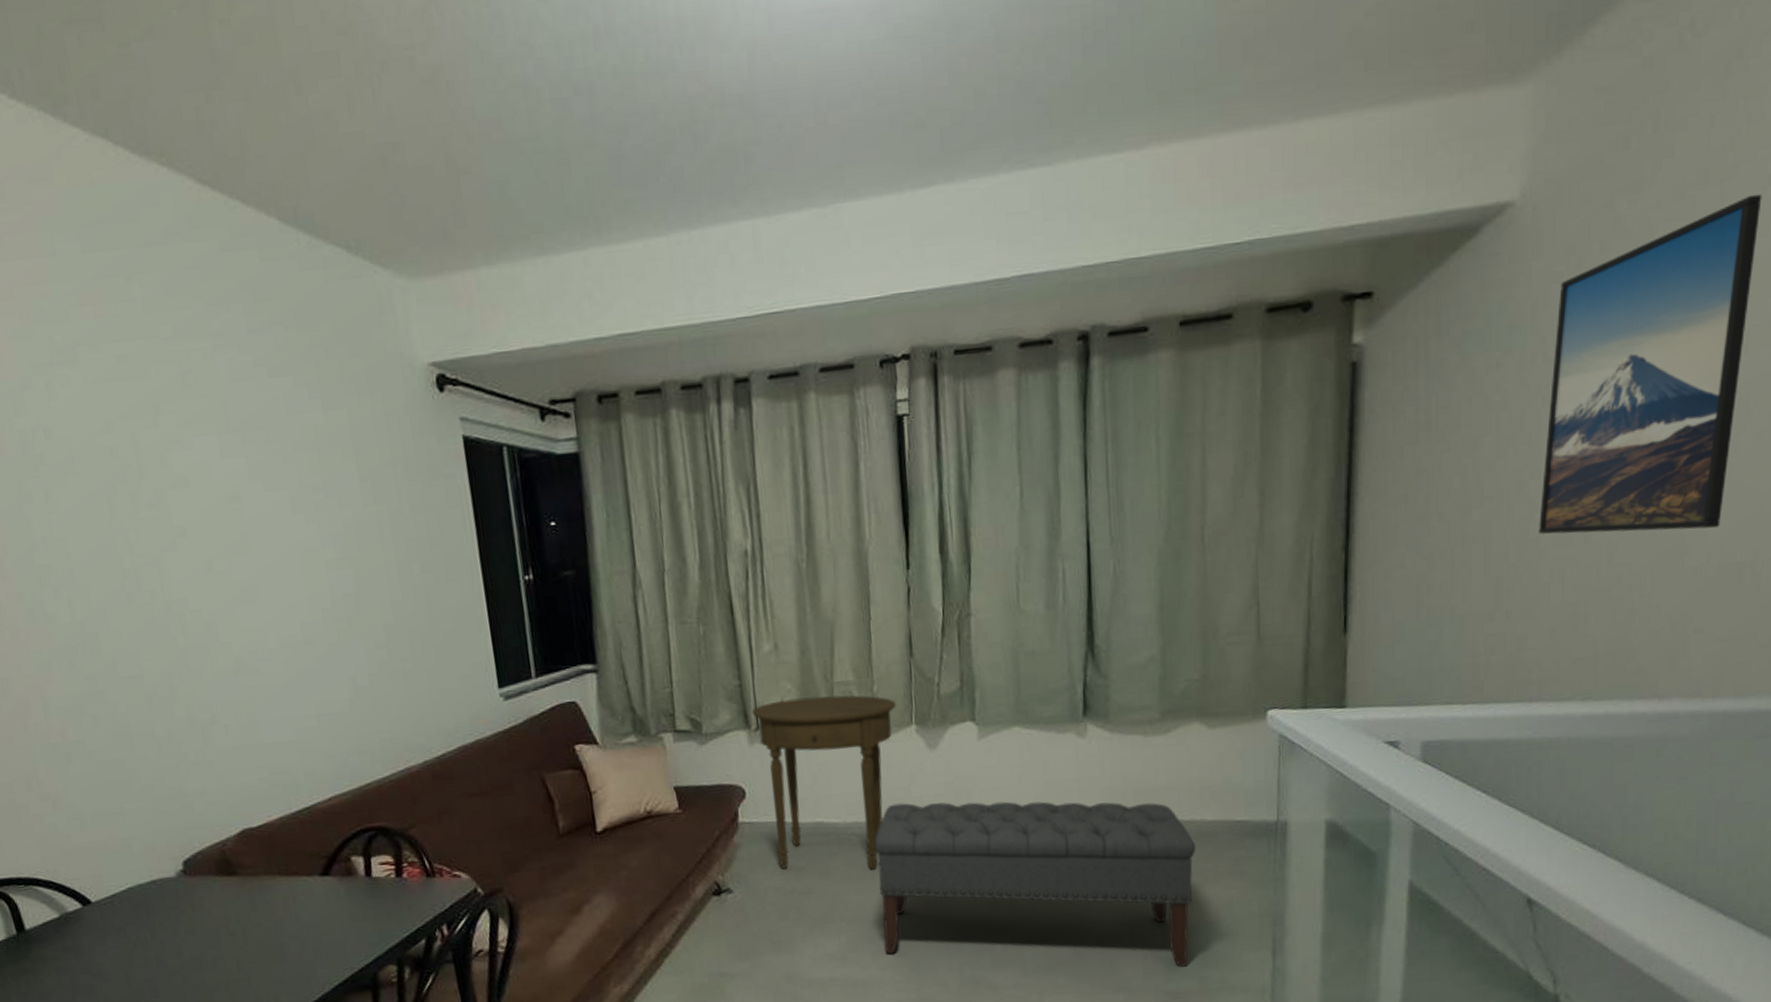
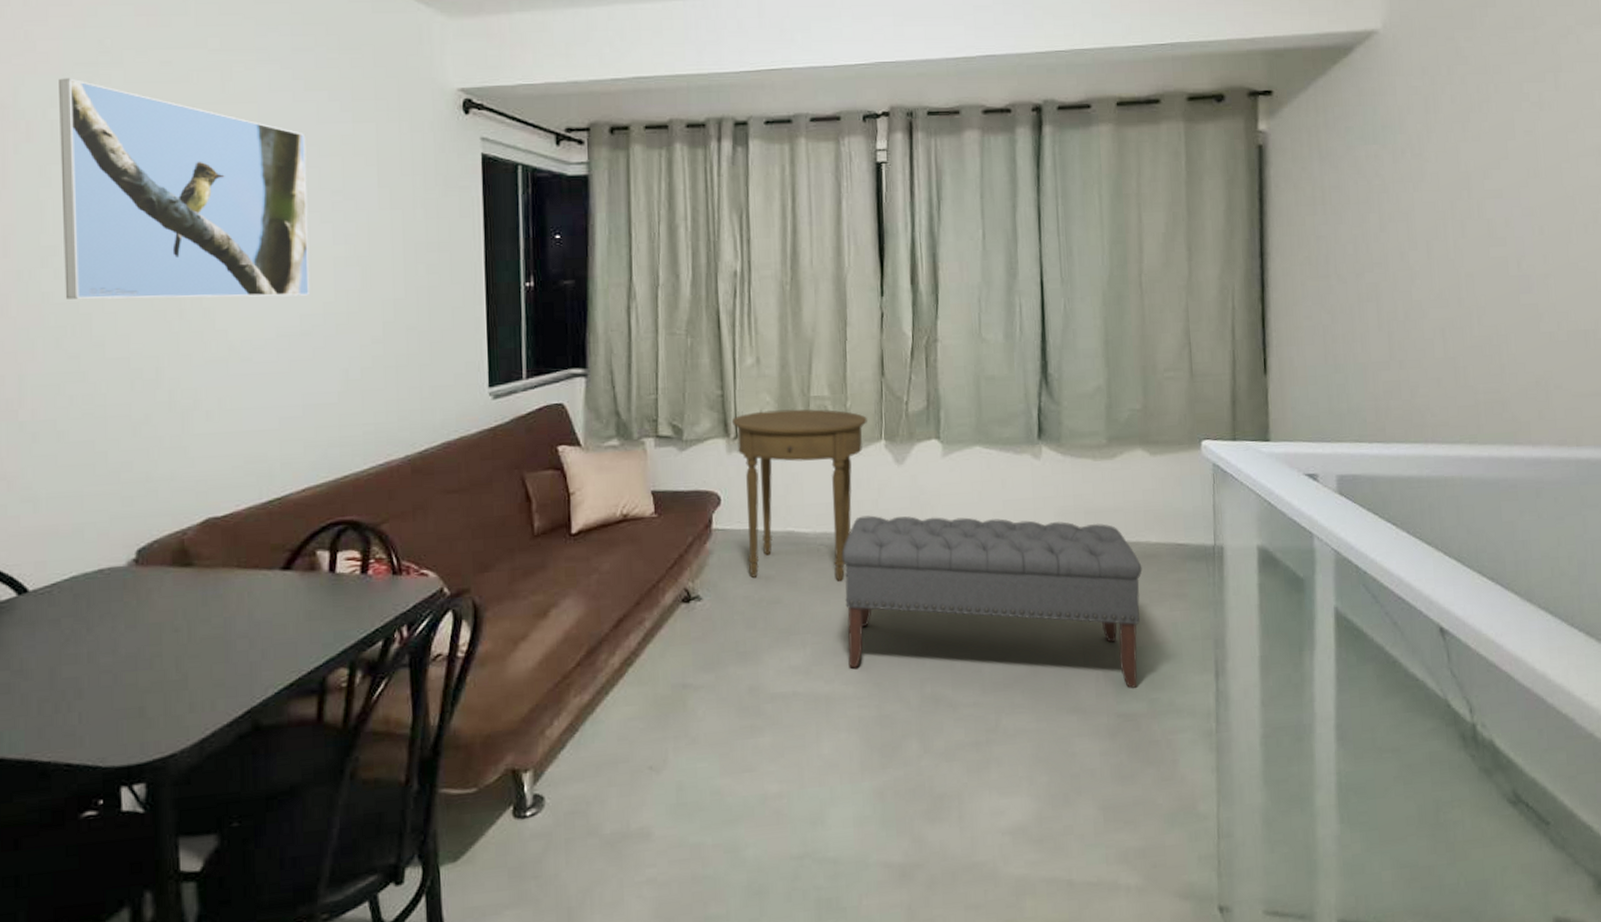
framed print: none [17,382,306,619] -> present [59,78,310,300]
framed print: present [1539,193,1762,534] -> none [1419,40,1565,300]

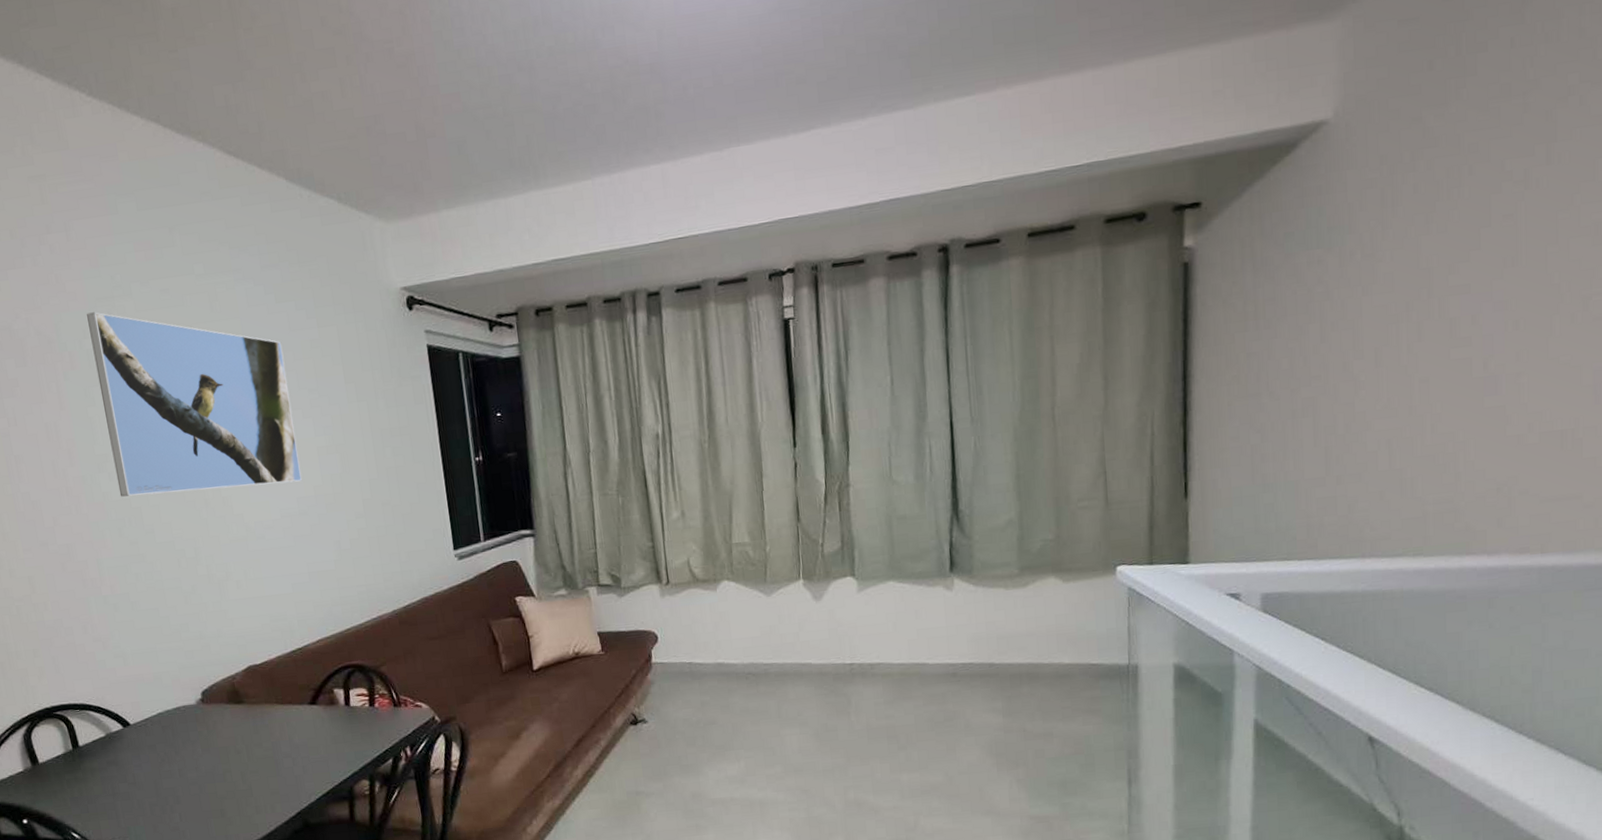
side table: present [731,408,867,581] -> none [663,554,786,705]
bench: present [841,515,1142,688] -> none [768,646,1055,794]

